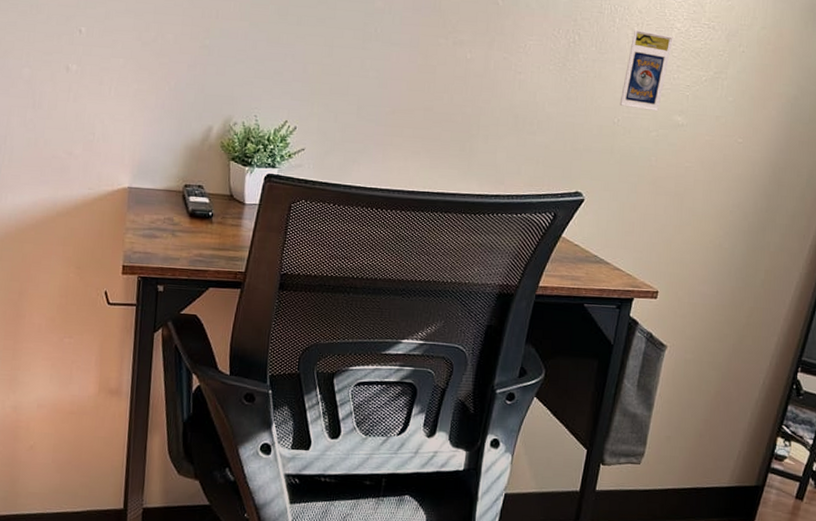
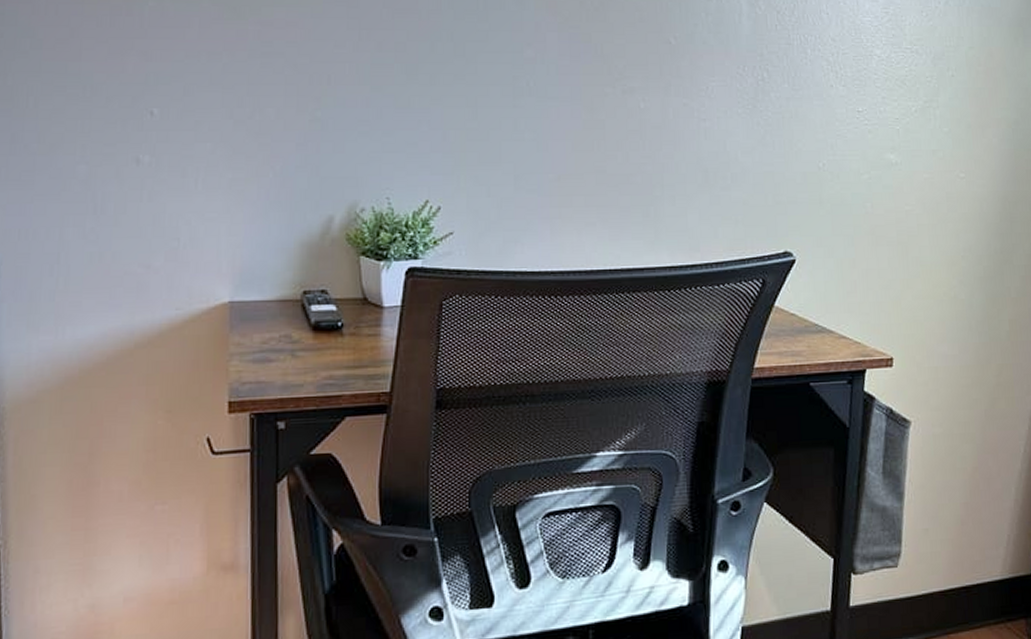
trading card display case: present [619,29,673,112] -> none [822,60,874,151]

